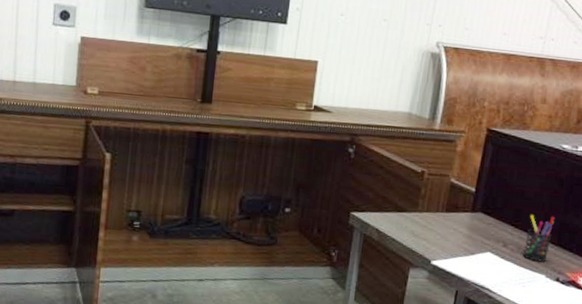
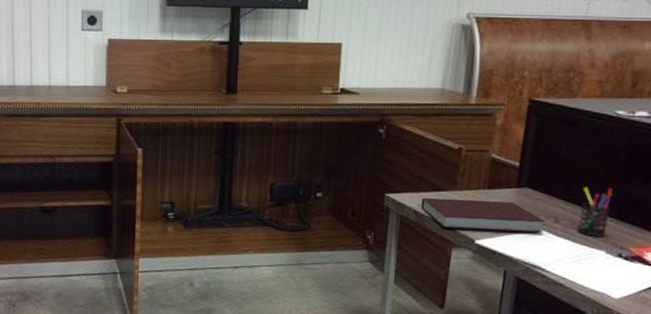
notebook: none [383,217,495,256] -> present [421,197,545,233]

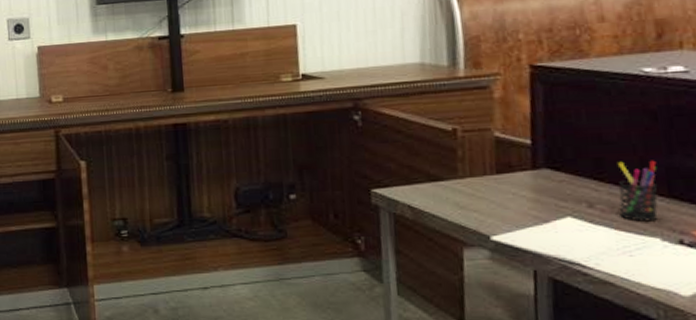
notebook: present [421,197,545,233] -> none [416,187,576,225]

